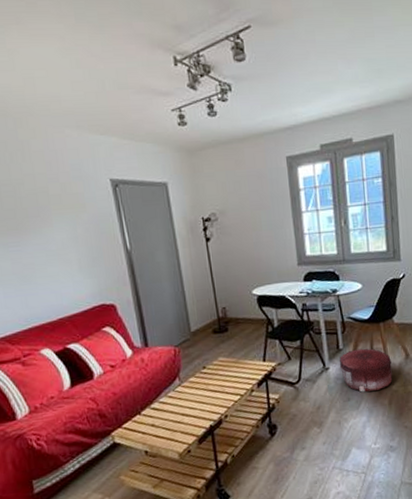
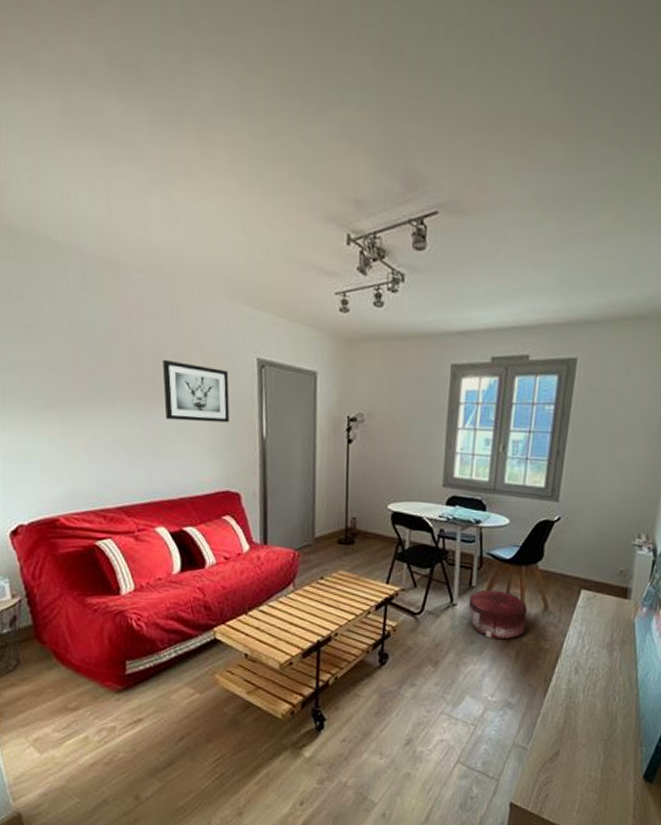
wall art: none [21,193,94,249] -> present [162,359,230,423]

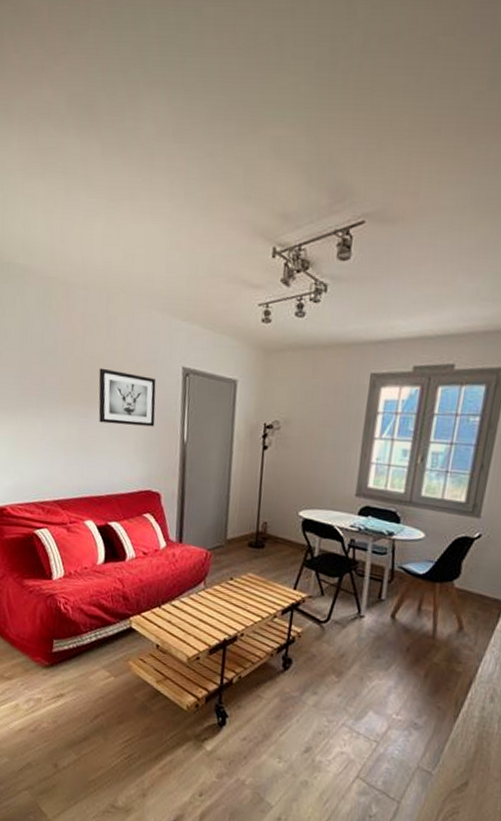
pouf: present [468,589,527,639] -> none [376,604,440,657]

